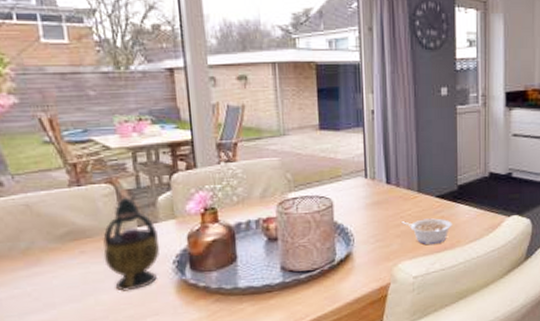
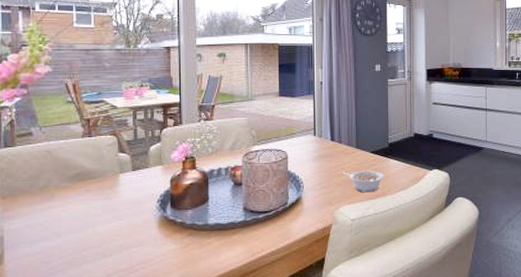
teapot: present [103,195,160,291] -> none [103,145,148,224]

